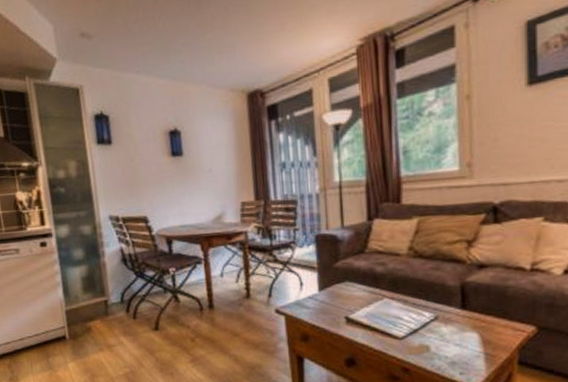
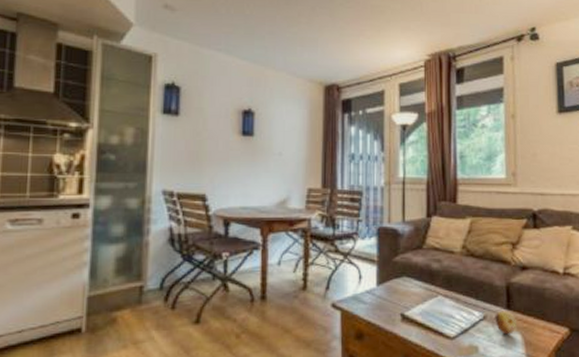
fruit: none [448,310,473,334] -> present [495,311,516,335]

